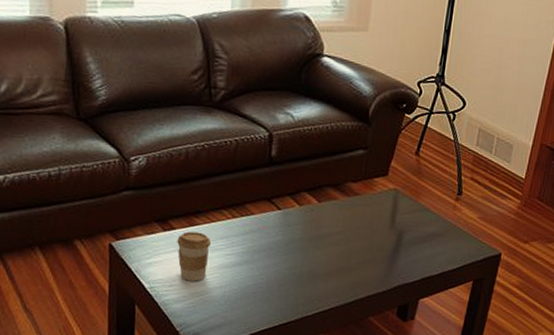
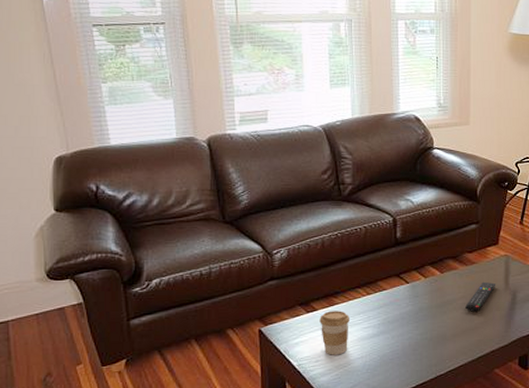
remote control: none [342,216,381,250] -> present [465,281,496,312]

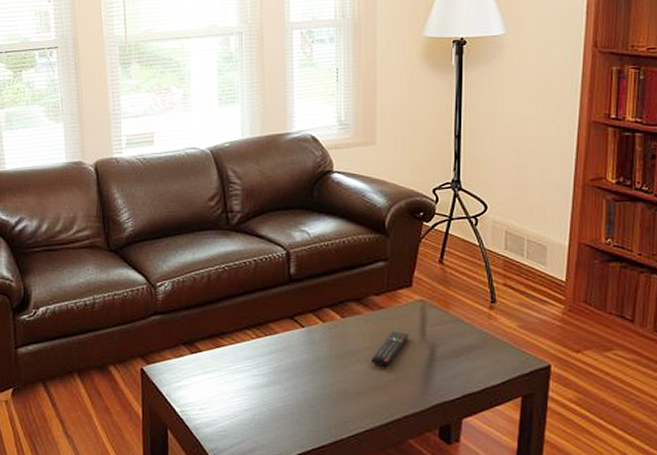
coffee cup: present [320,311,349,355] -> none [204,353,237,405]

